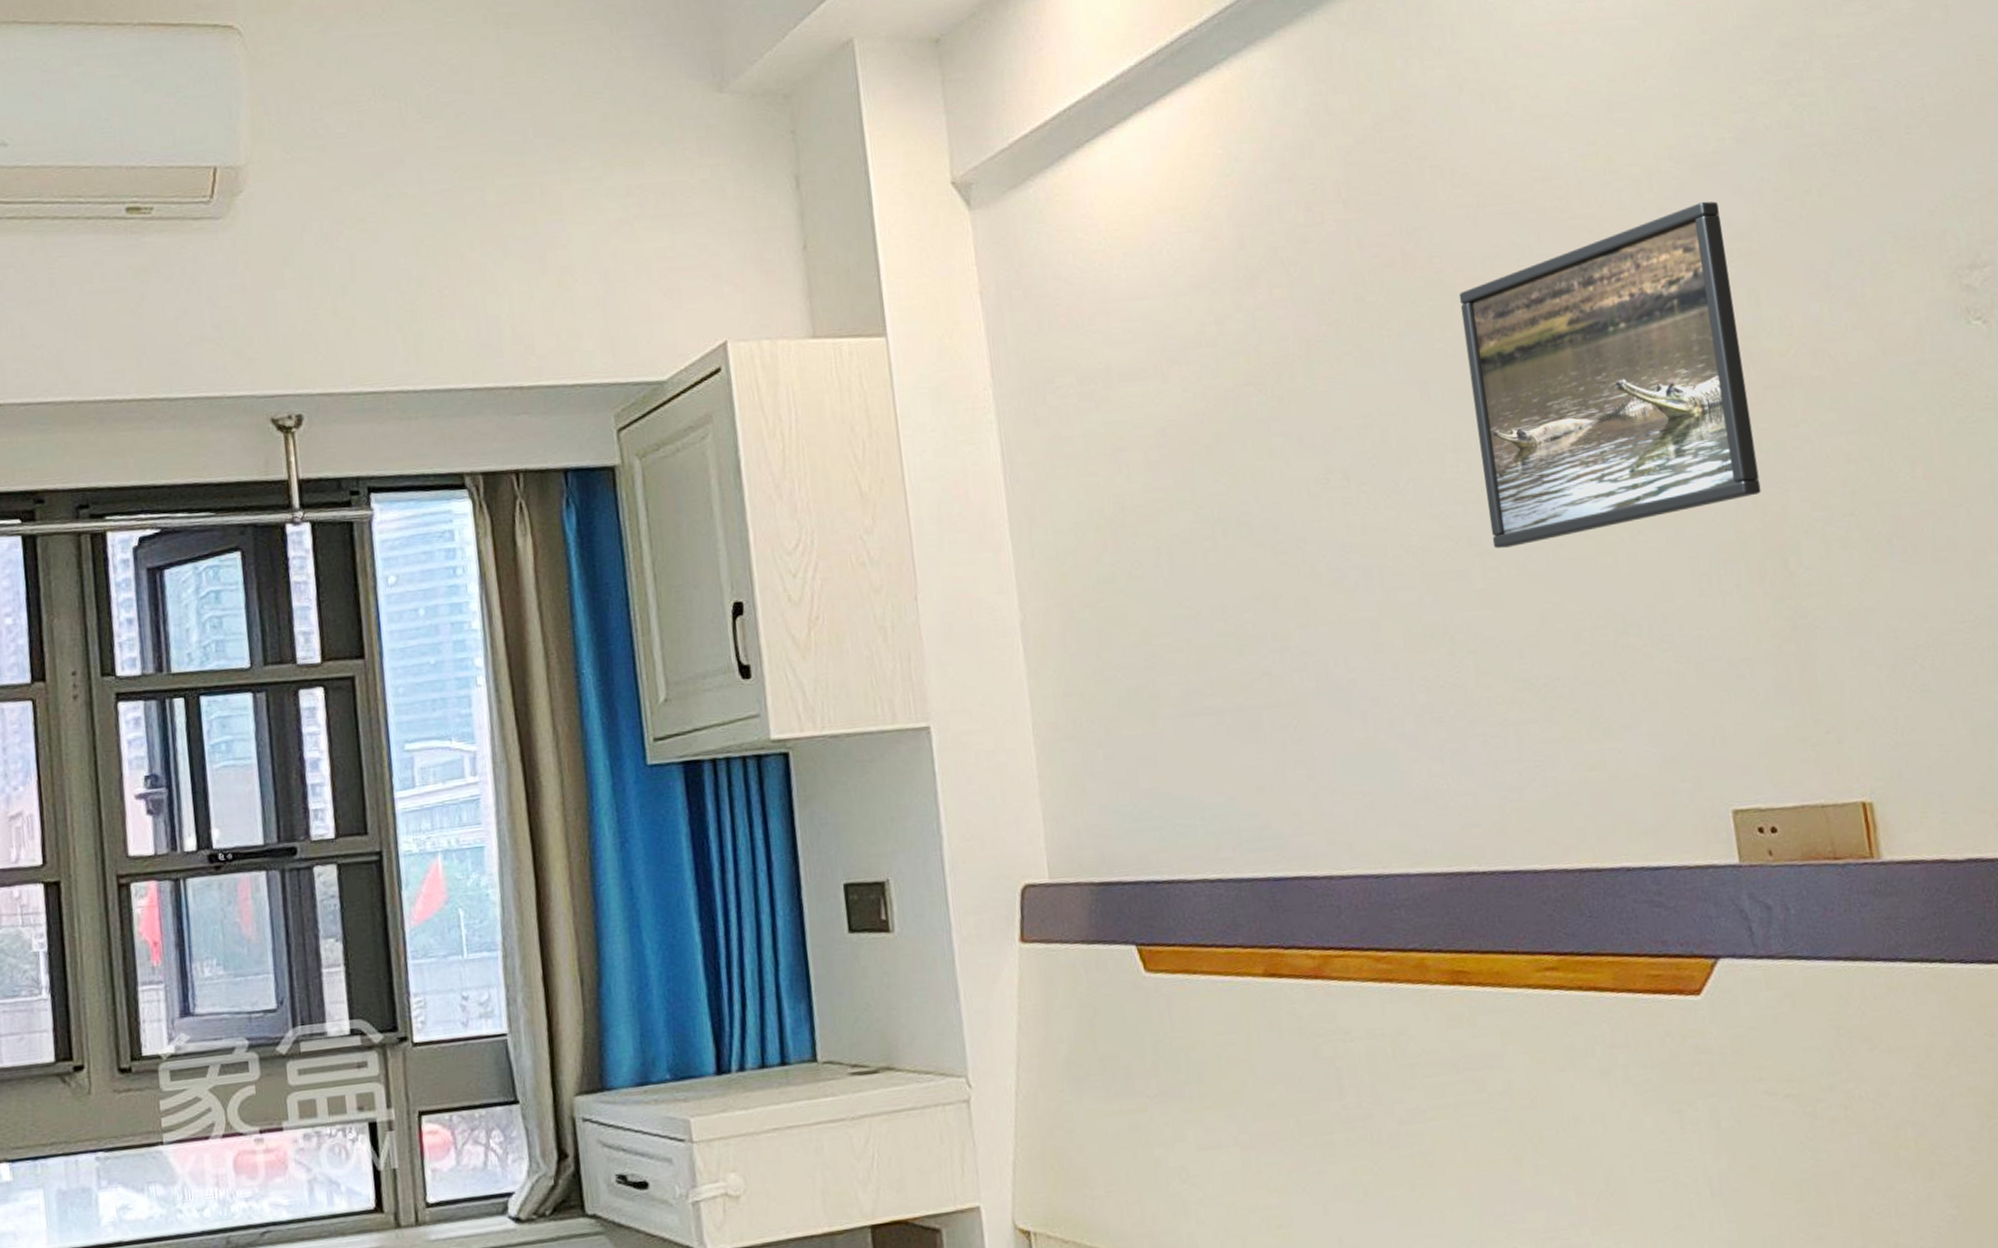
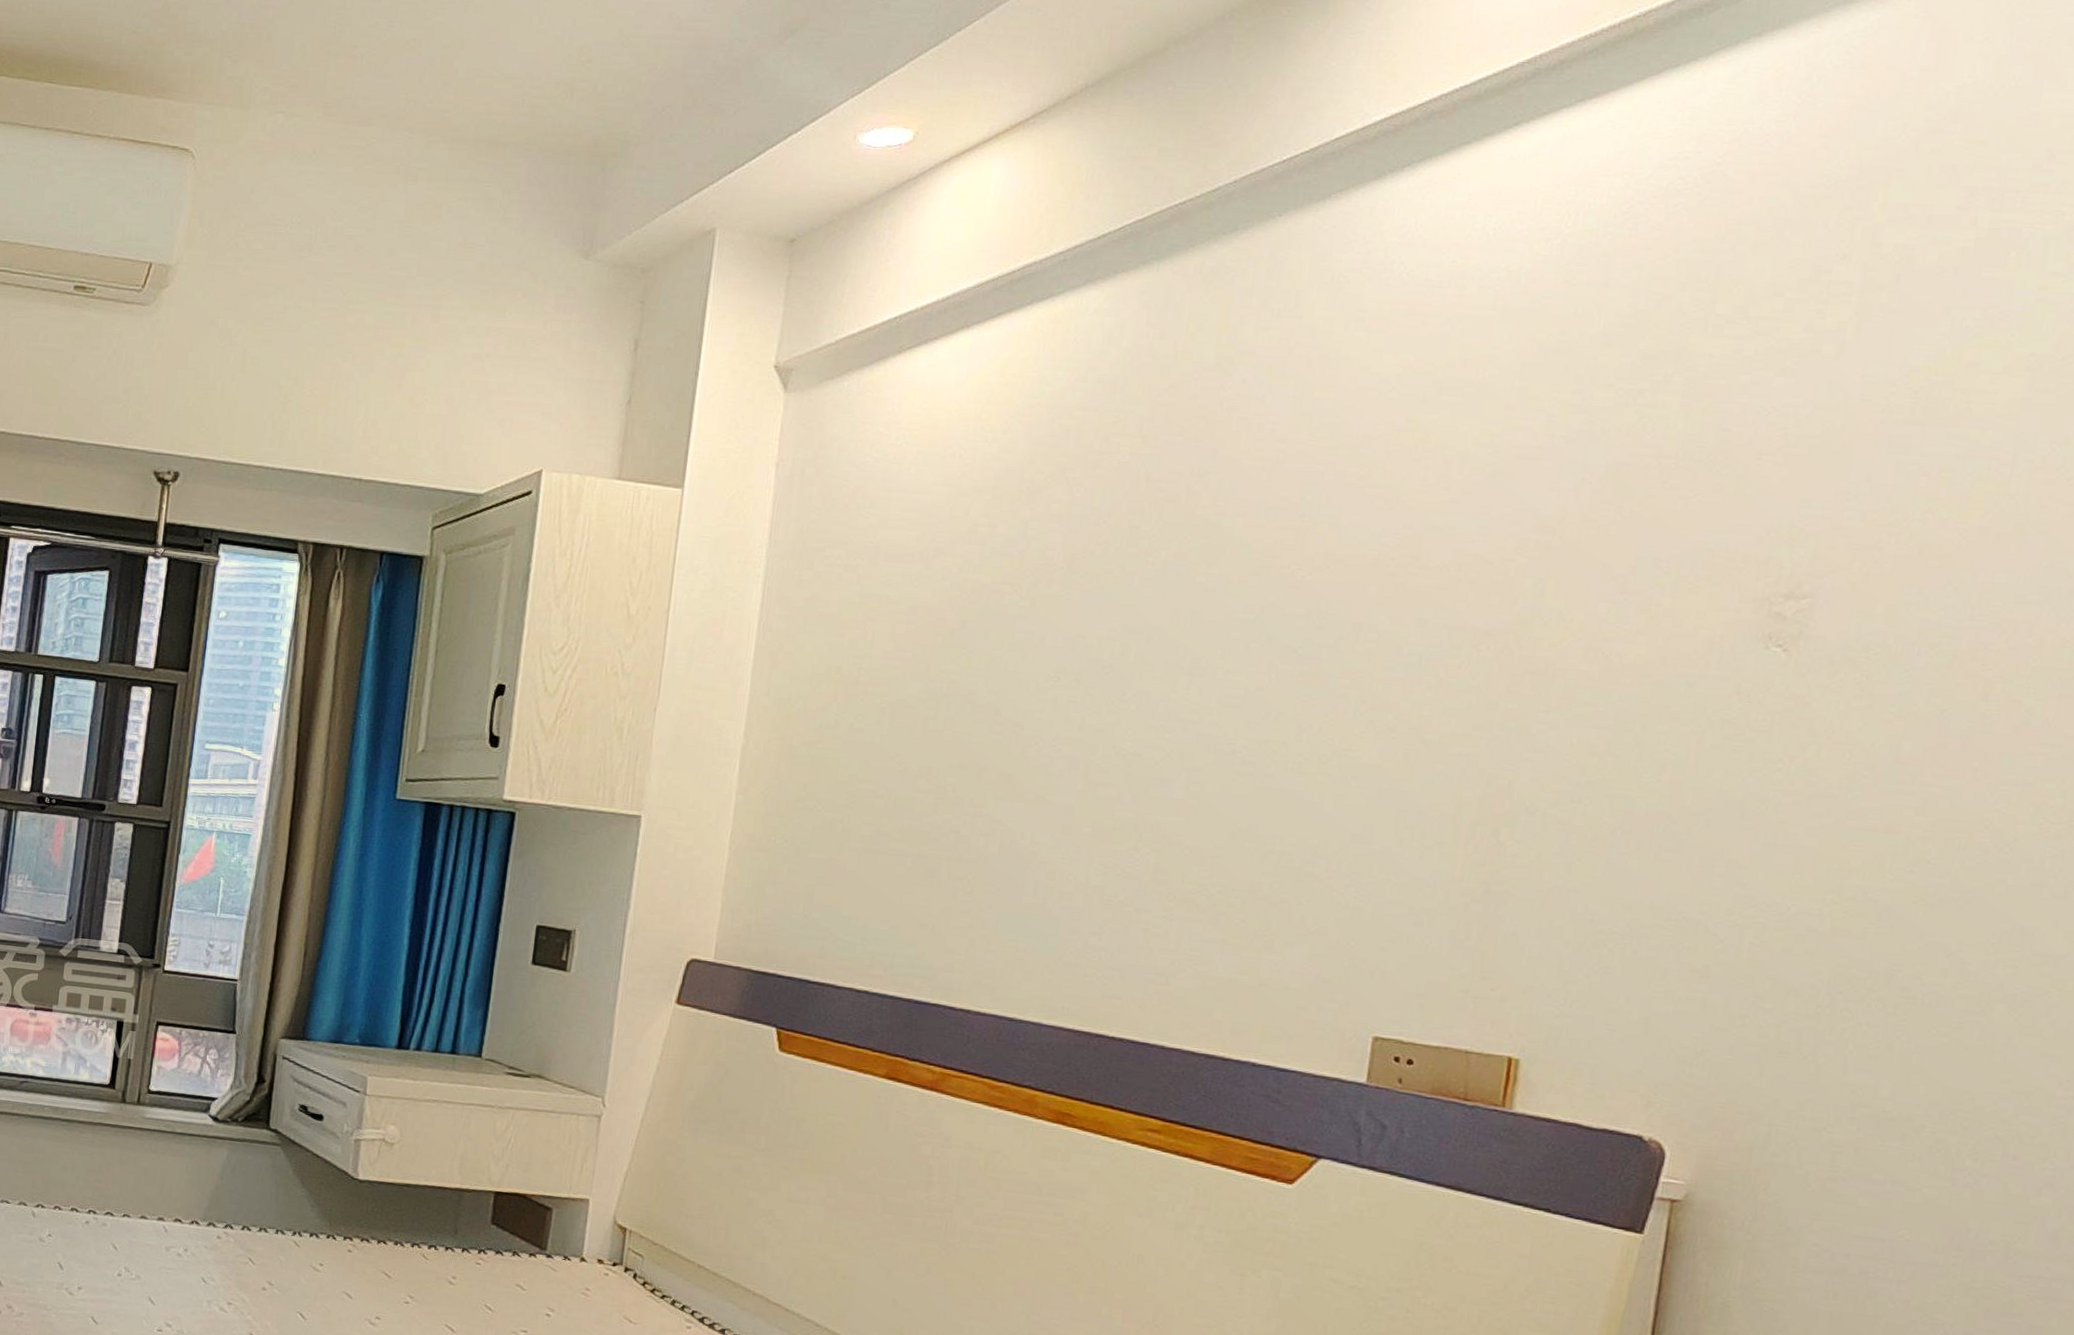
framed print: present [1459,201,1761,549] -> none [1203,491,1528,769]

